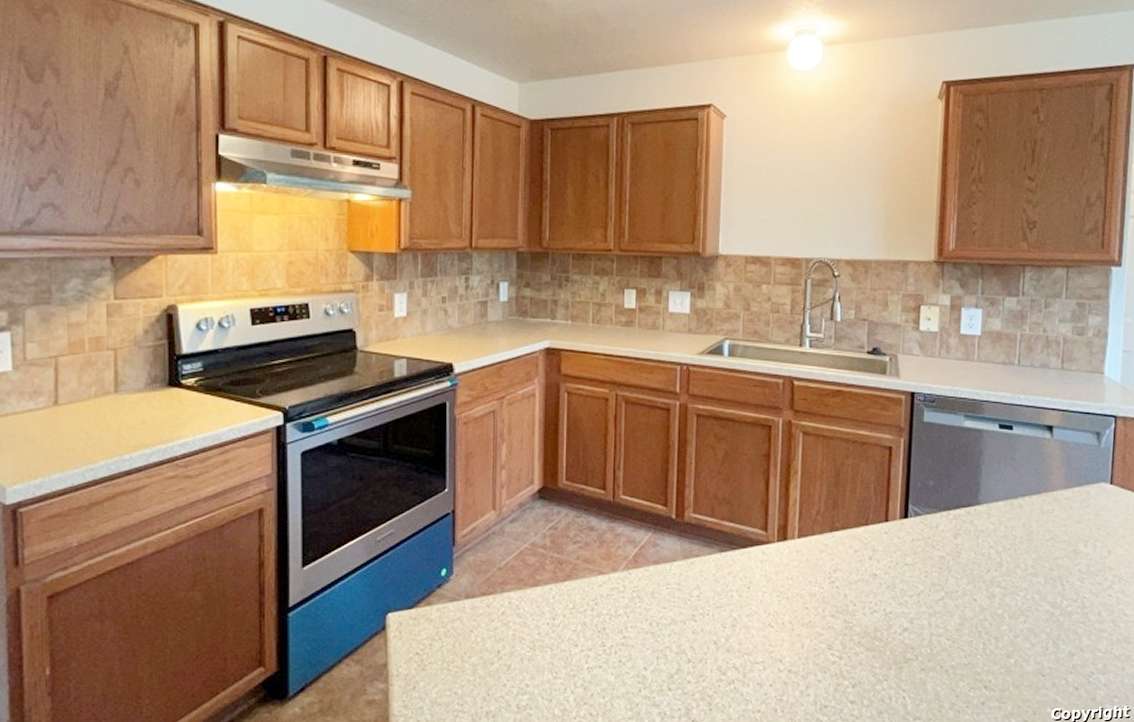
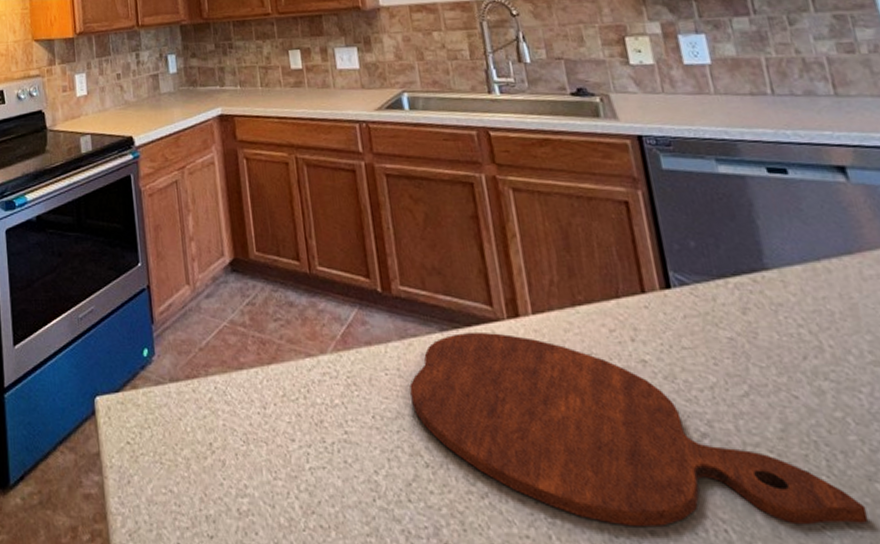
cutting board: none [685,552,1000,699] -> present [409,331,869,528]

